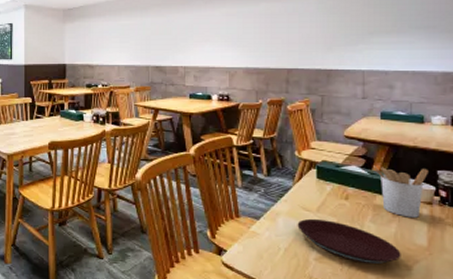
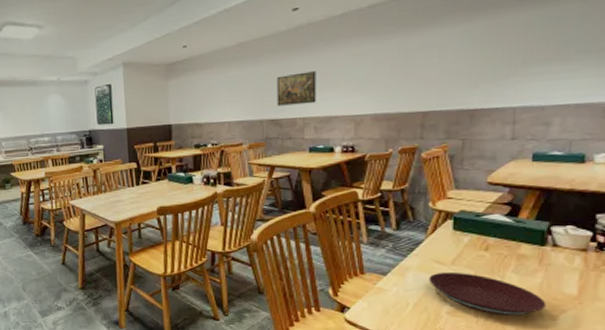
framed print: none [161,26,196,55] -> present [276,71,317,106]
utensil holder: present [373,165,428,218] -> none [520,212,586,266]

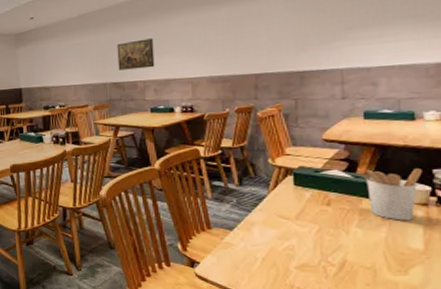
plate: present [428,272,546,316] -> none [274,226,394,271]
utensil holder: none [520,212,586,266] -> present [358,168,422,221]

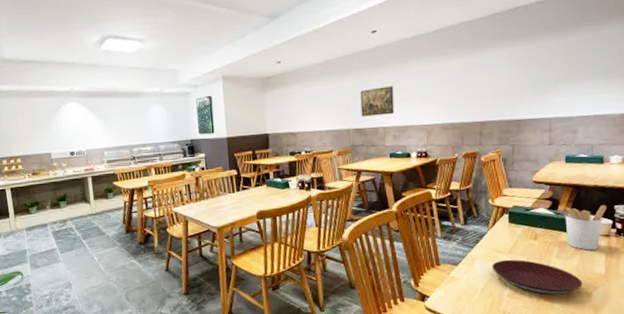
plate: none [274,226,394,271] -> present [492,259,583,295]

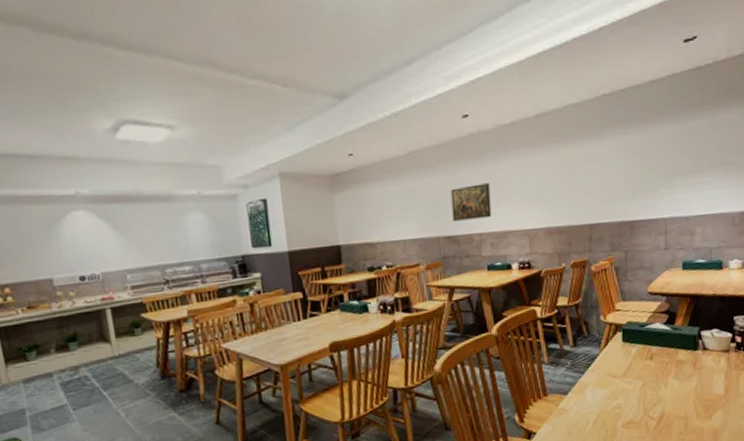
plate: present [492,259,583,295] -> none [605,383,701,422]
utensil holder: present [559,205,607,250] -> none [676,316,726,369]

